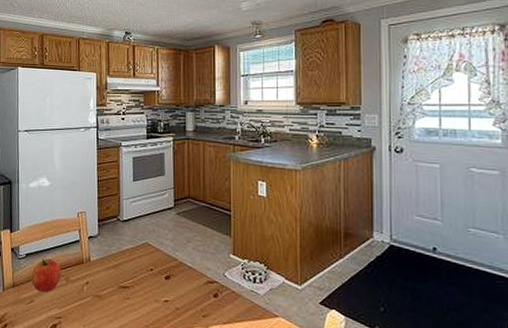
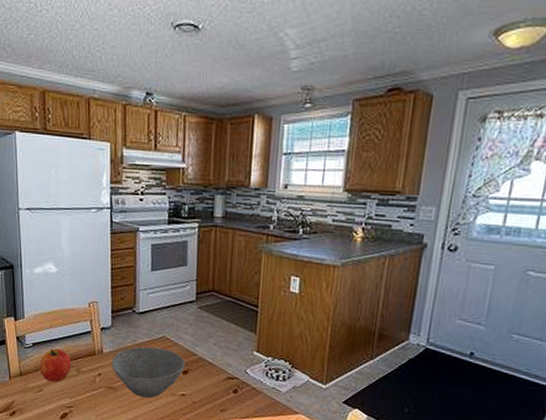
bowl: none [98,253,167,306] -> present [111,346,185,398]

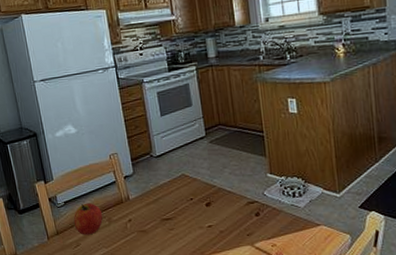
bowl: present [111,346,185,398] -> none [138,186,207,235]

